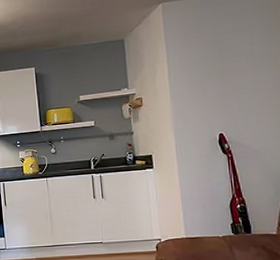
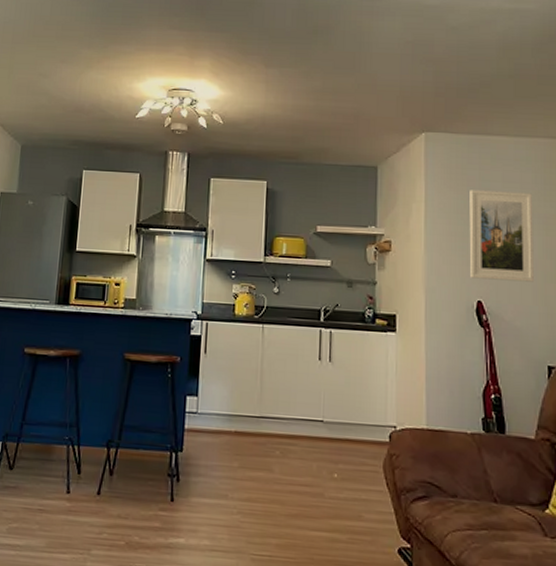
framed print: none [205,37,267,117] -> present [469,190,534,282]

